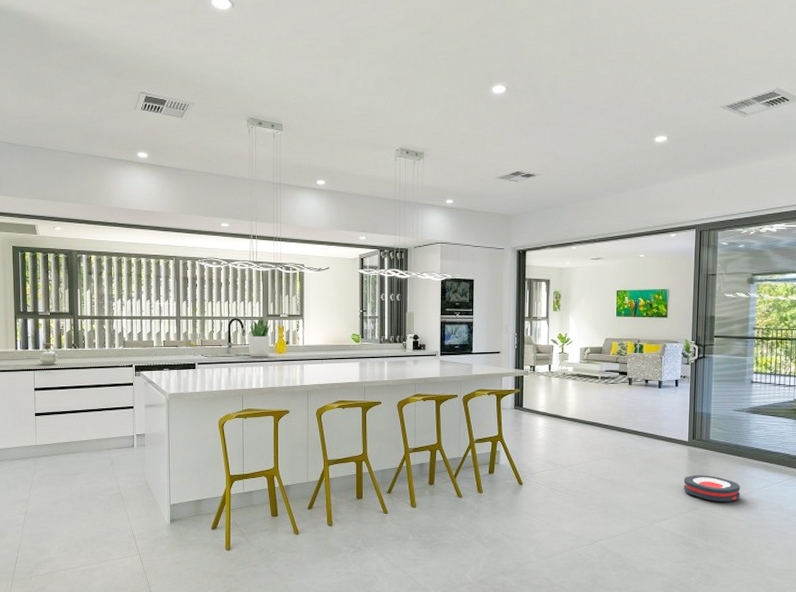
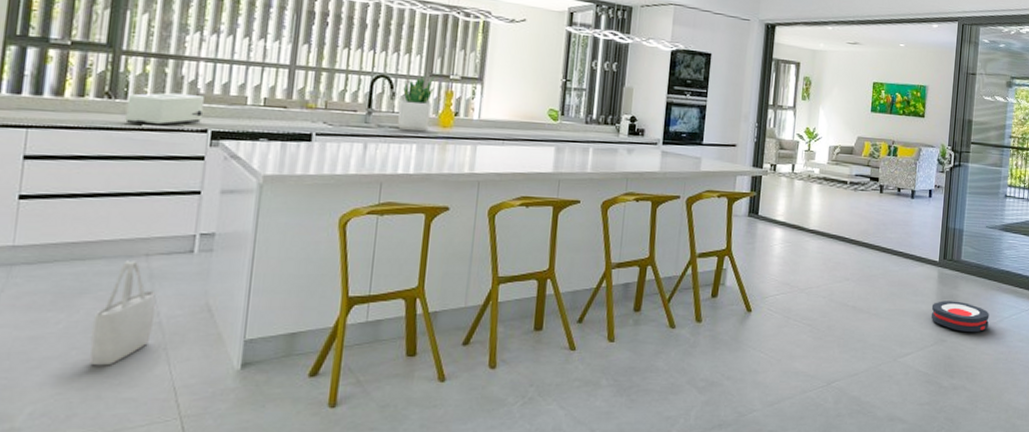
kettle: present [39,343,58,365] -> none [40,87,76,121]
shopping bag: none [84,453,117,520] -> present [90,260,156,366]
toaster: none [85,341,129,364] -> present [125,92,206,126]

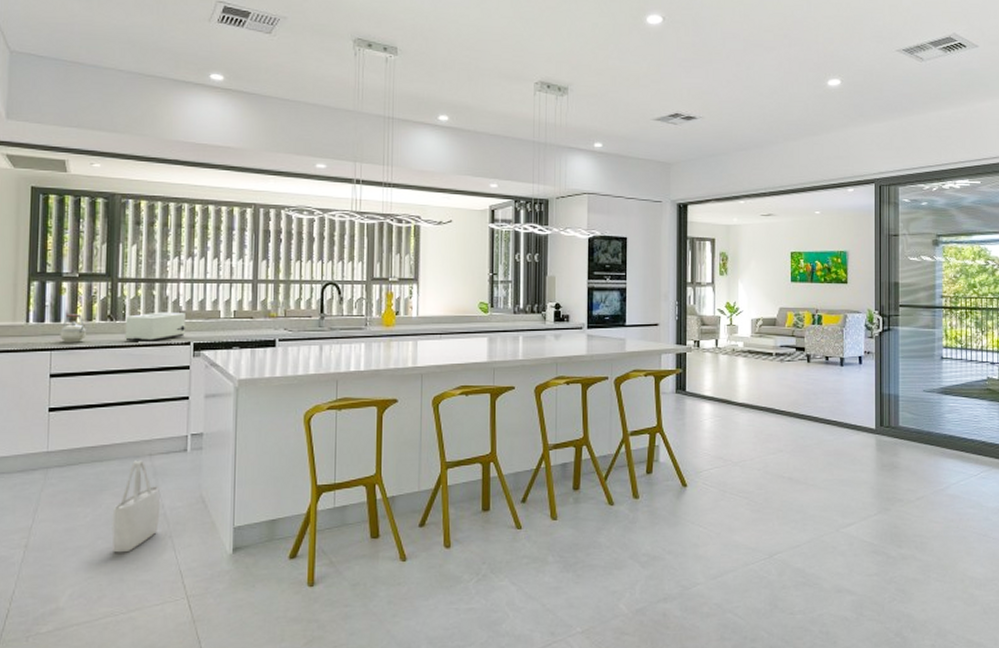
kettle: none [40,87,76,121] -> present [60,314,86,343]
planter: present [397,75,435,132] -> none [346,279,376,332]
robot vacuum: present [930,301,989,333] -> none [871,468,935,501]

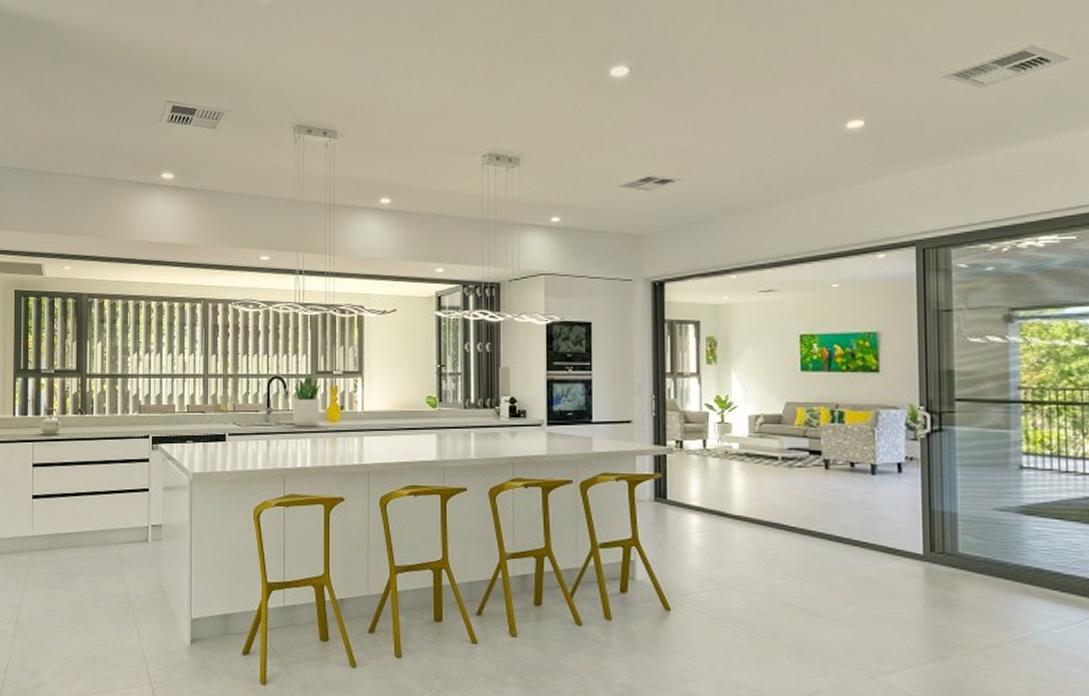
shopping bag: present [112,460,161,553] -> none [86,548,126,636]
toaster: present [125,311,187,341] -> none [93,406,145,434]
planter: none [346,279,376,332] -> present [292,373,321,427]

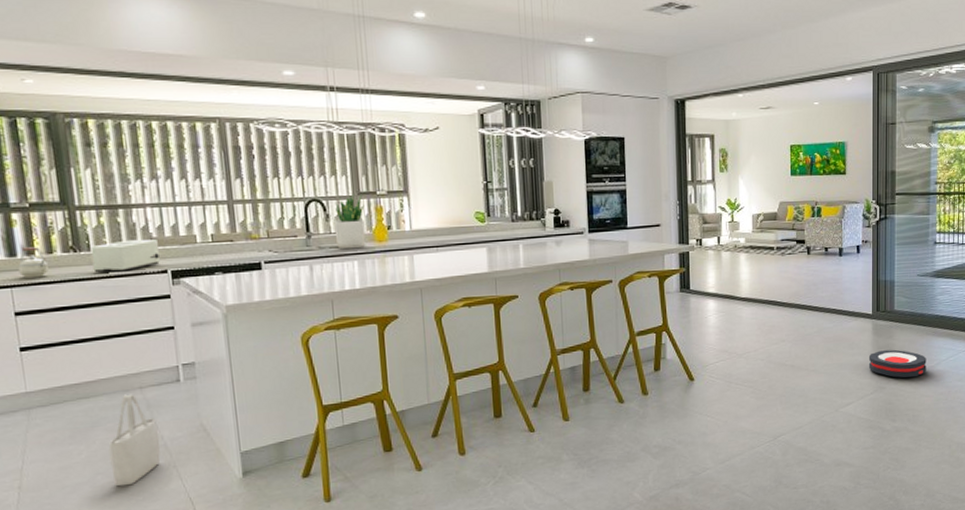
shopping bag: none [86,548,126,636] -> present [108,394,160,487]
toaster: none [93,406,145,434] -> present [90,239,160,273]
robot vacuum: none [919,605,1014,650] -> present [868,349,927,378]

